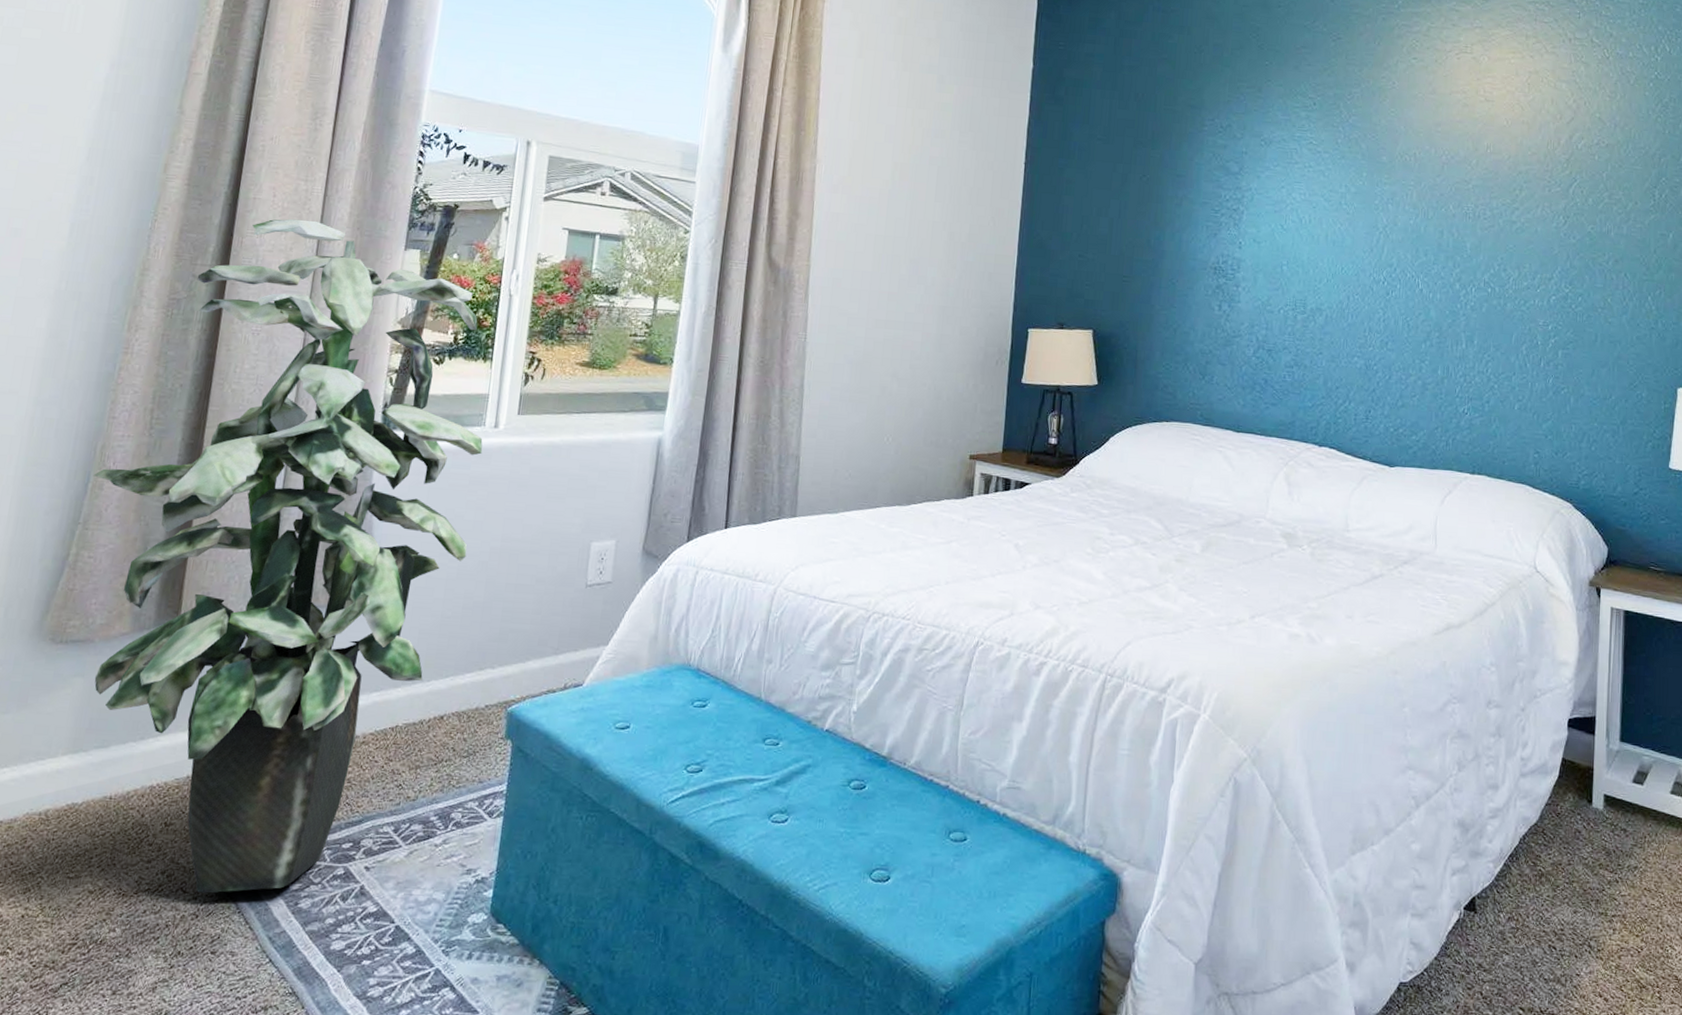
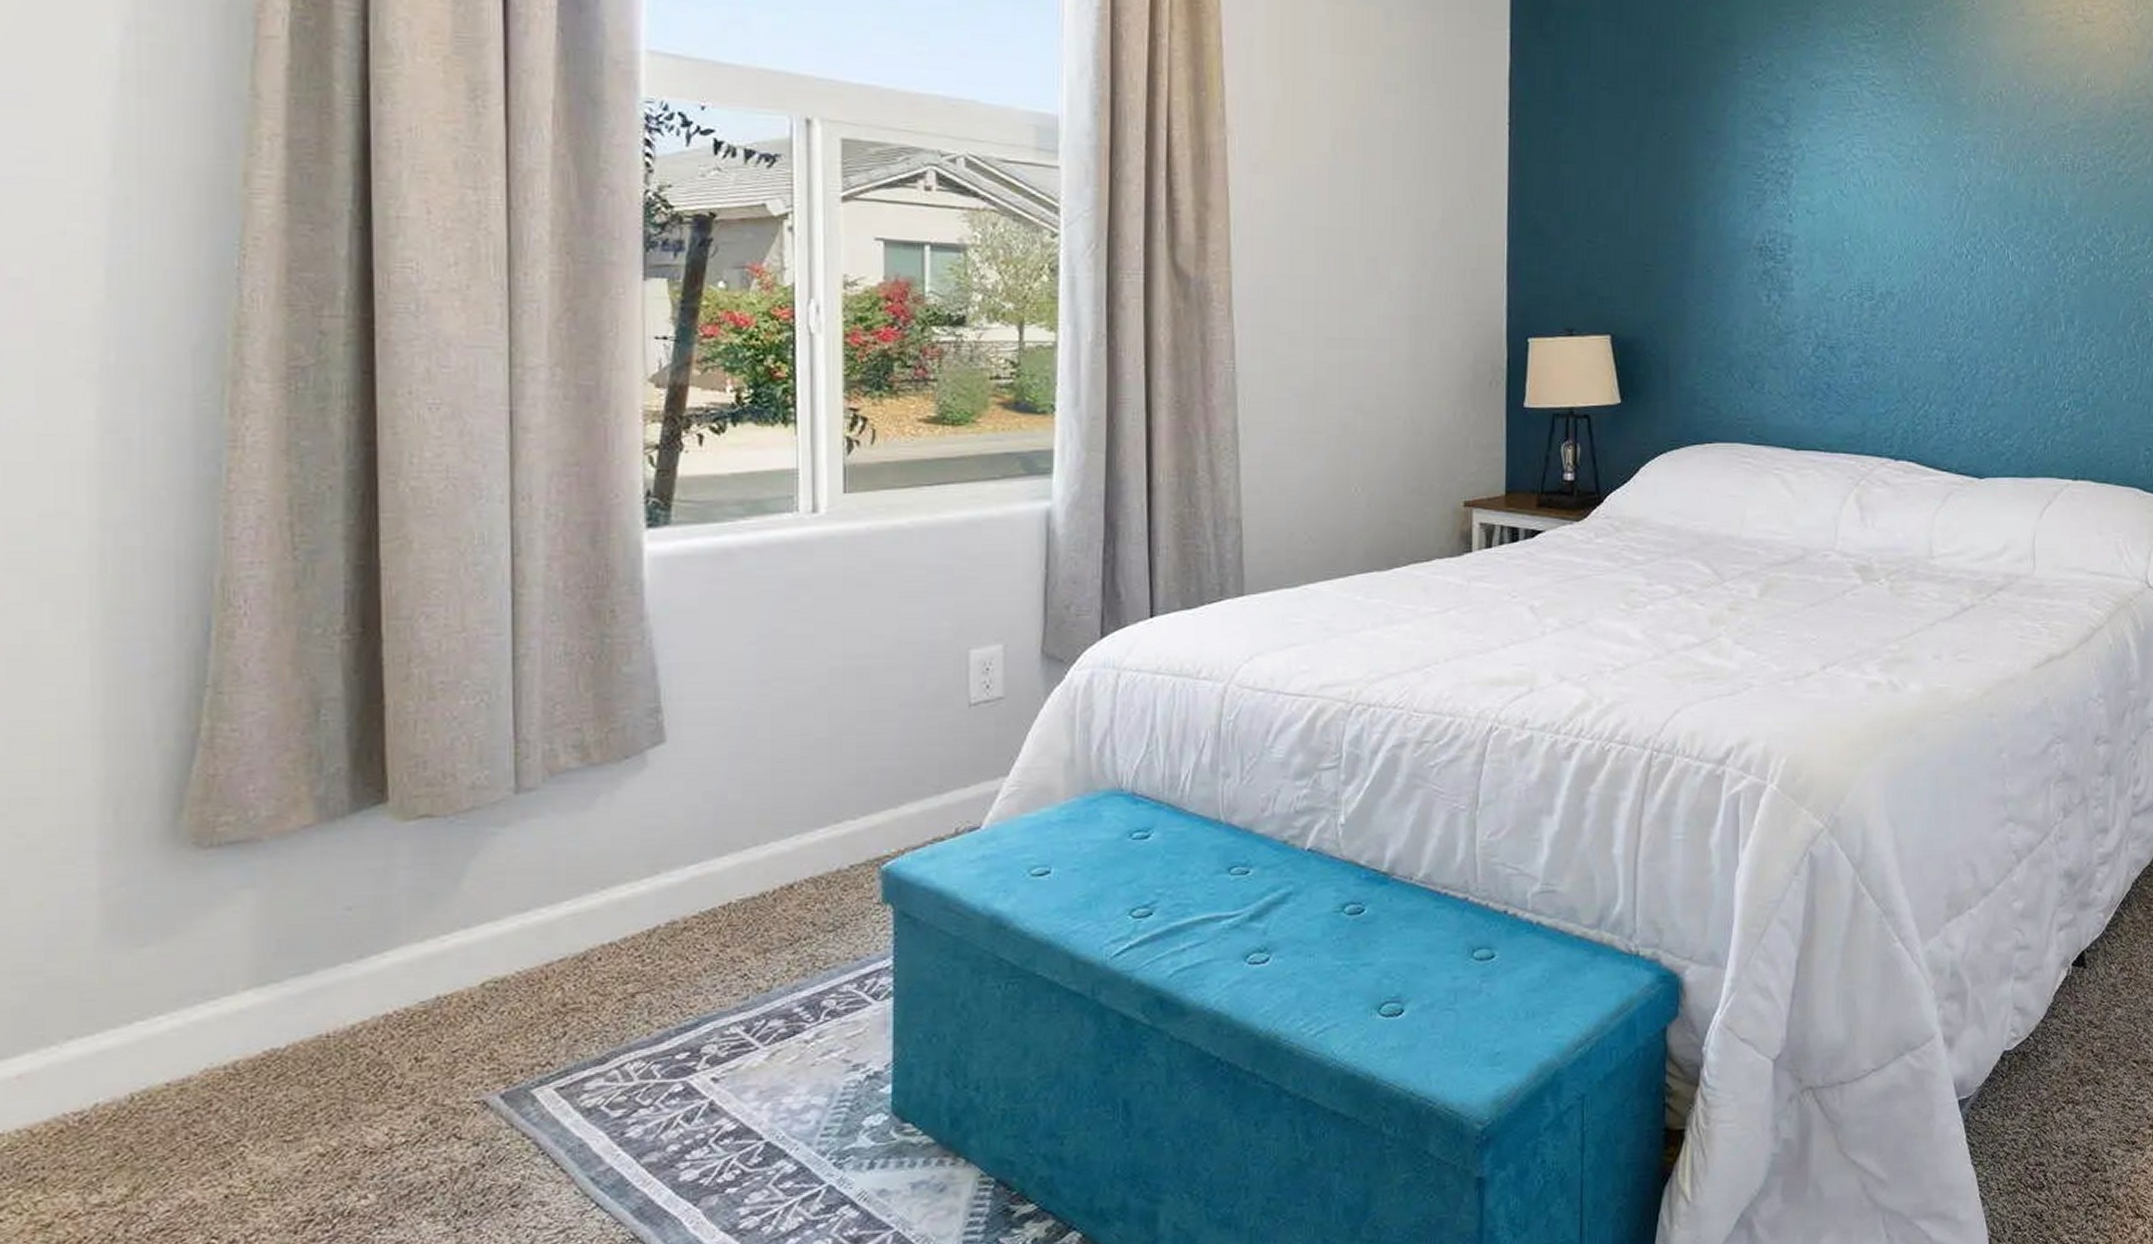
indoor plant: present [93,219,483,894] -> none [215,244,800,1137]

